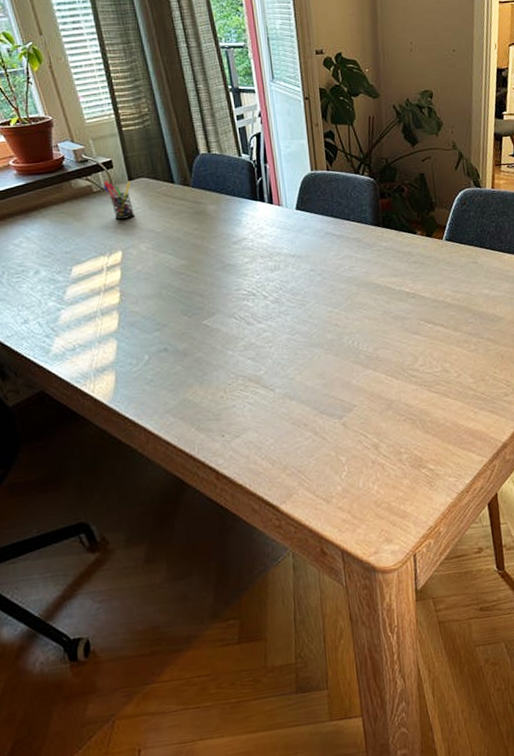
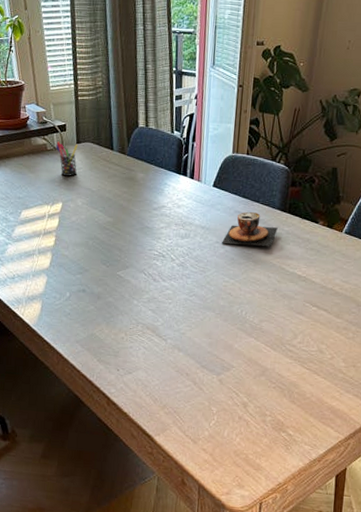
teacup: none [317,231,375,271] -> present [222,211,278,247]

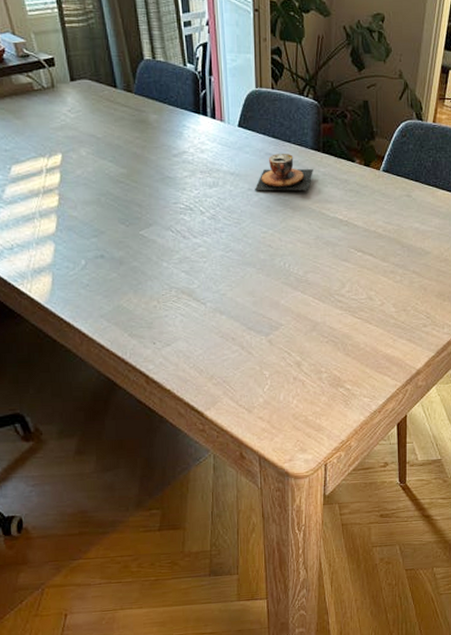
pen holder: present [55,141,78,176] -> none [44,79,75,121]

